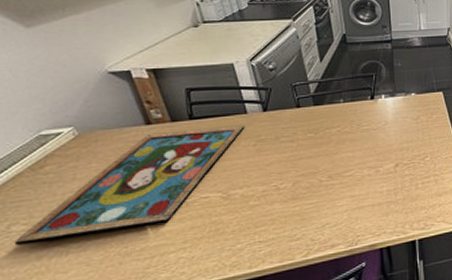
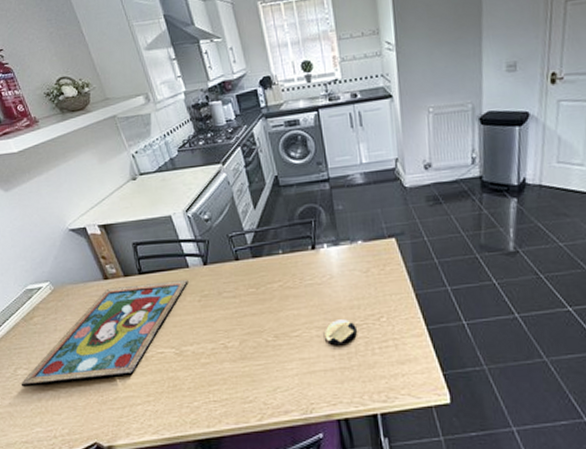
coaster: none [374,160,404,183] -> present [323,319,357,346]

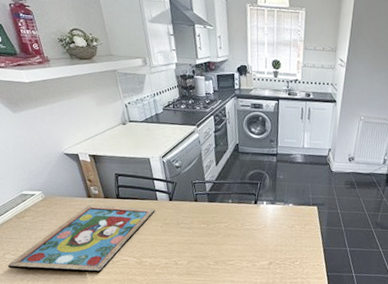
coaster: present [323,319,357,346] -> none [251,258,276,277]

